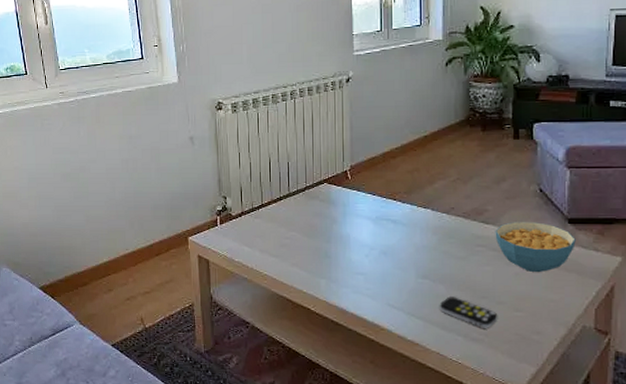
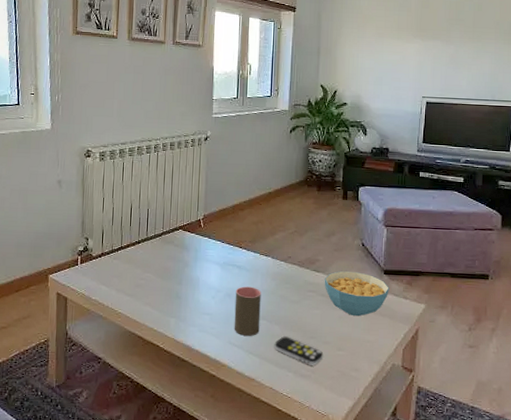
cup: none [391,242,422,297] -> present [234,286,261,336]

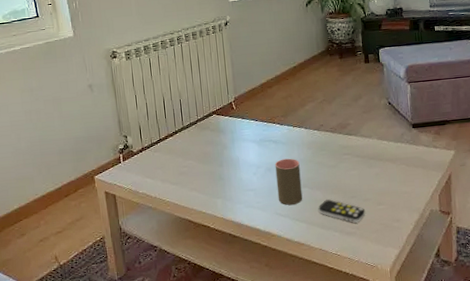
cereal bowl: present [324,271,389,317] -> none [357,129,420,172]

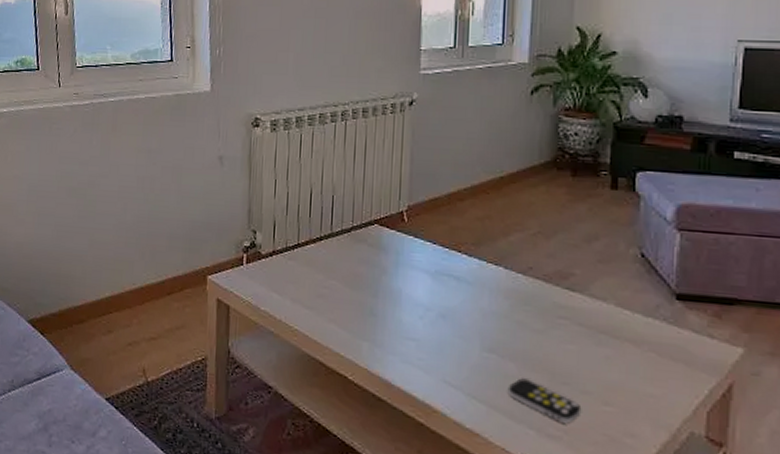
cup: present [275,158,303,205] -> none [450,305,489,375]

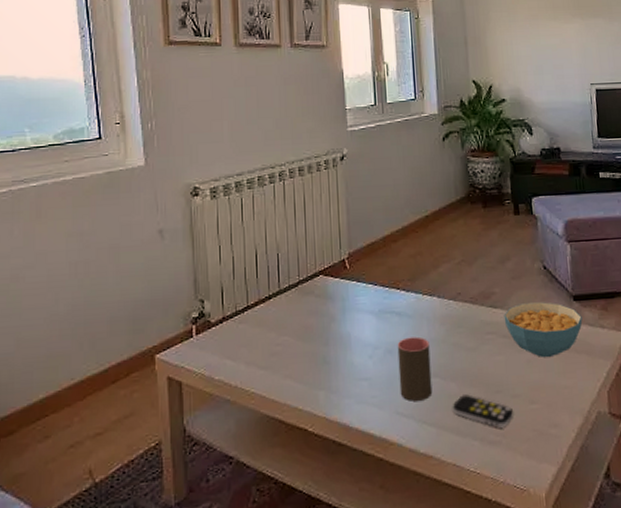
cup: none [450,305,489,375] -> present [397,336,433,401]
cereal bowl: none [582,291,685,359] -> present [504,302,583,358]

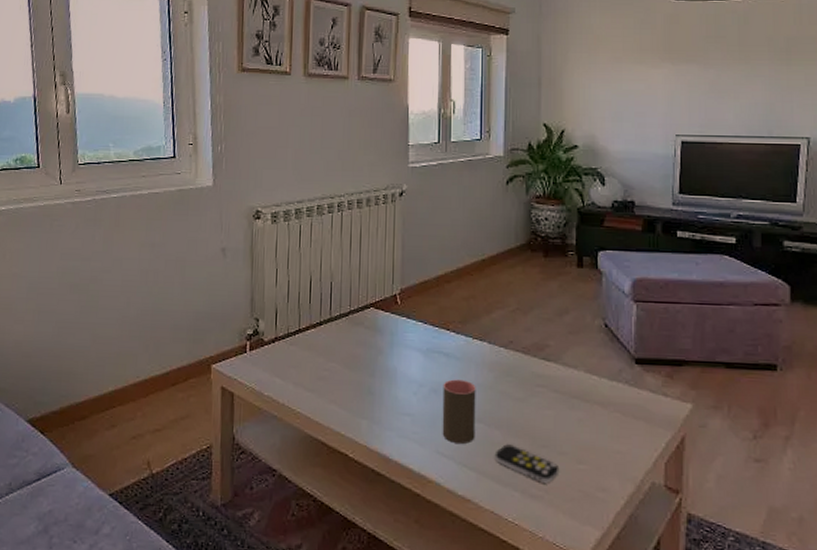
cereal bowl: present [504,302,583,358] -> none [557,360,643,420]

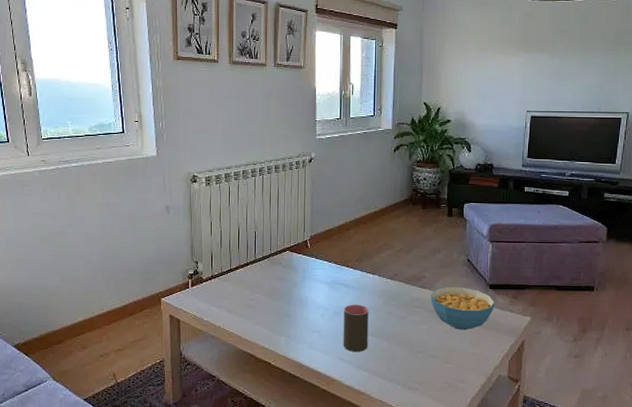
remote control: present [494,444,560,483] -> none [382,351,431,378]
cereal bowl: none [557,360,643,420] -> present [430,287,495,331]

